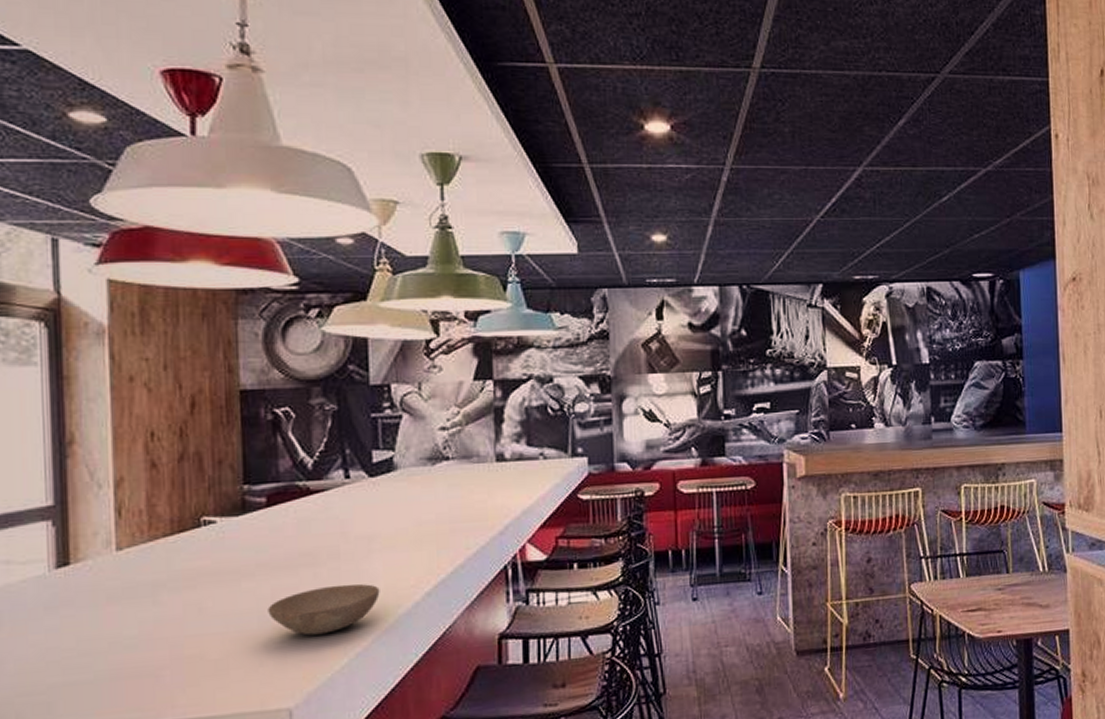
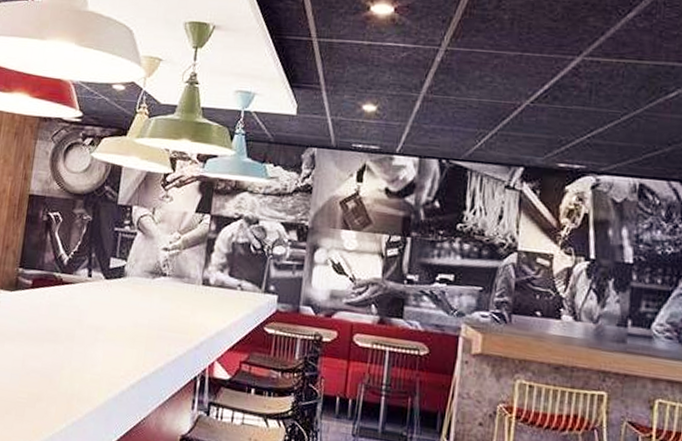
bowl: present [268,584,380,636] -> none [18,361,98,400]

